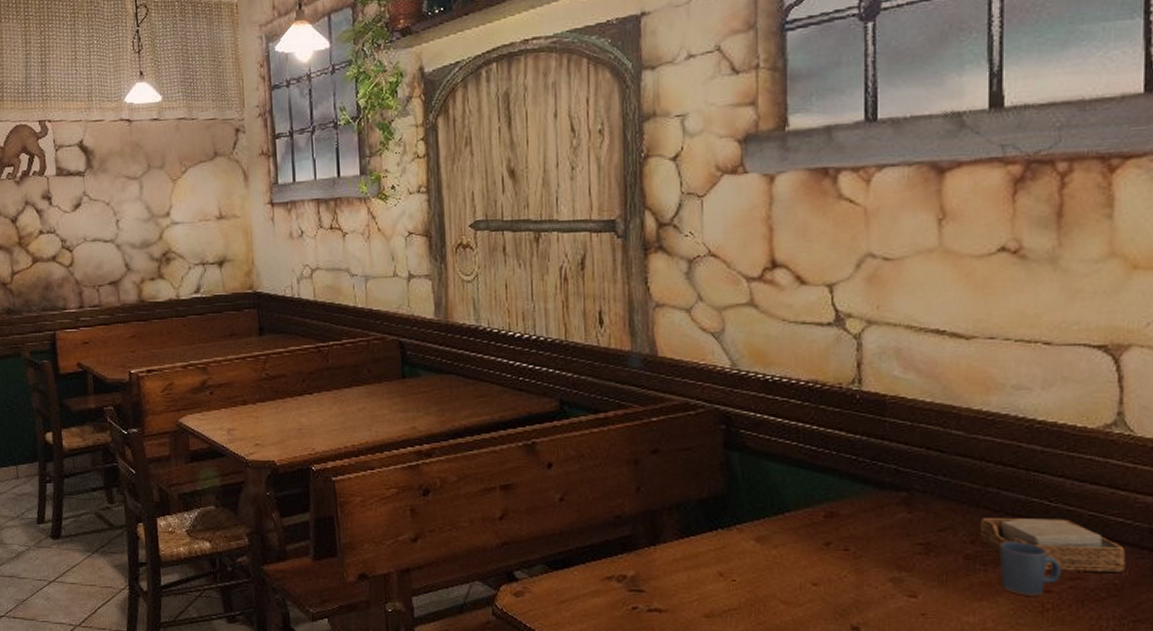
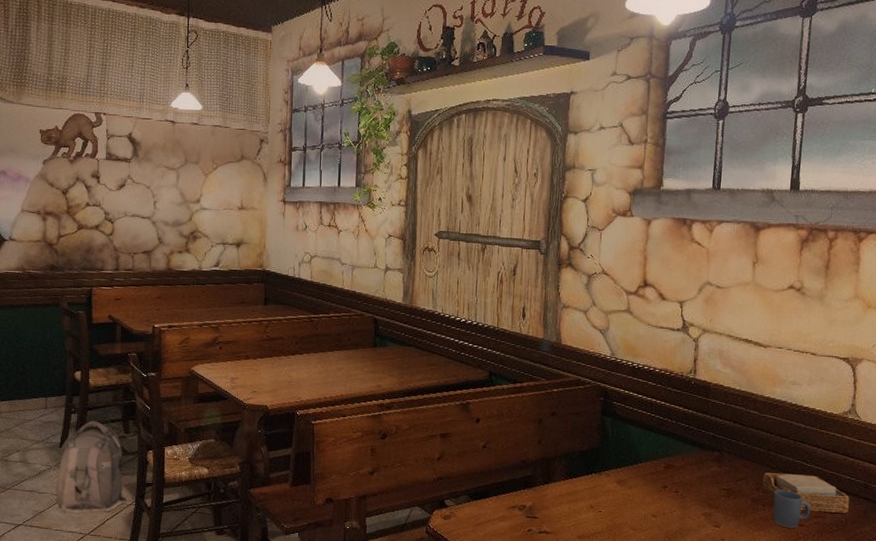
backpack: none [37,490,120,601] -> present [55,421,127,513]

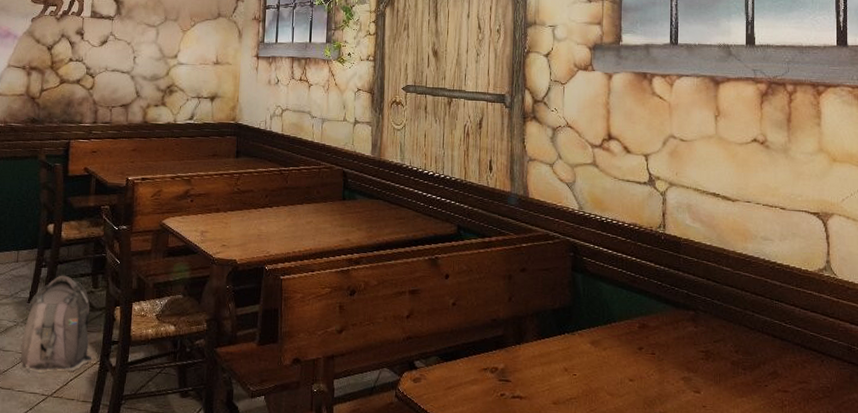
napkin holder: present [762,473,850,514] -> none [741,334,833,380]
mug: present [773,489,811,528] -> none [754,352,794,395]

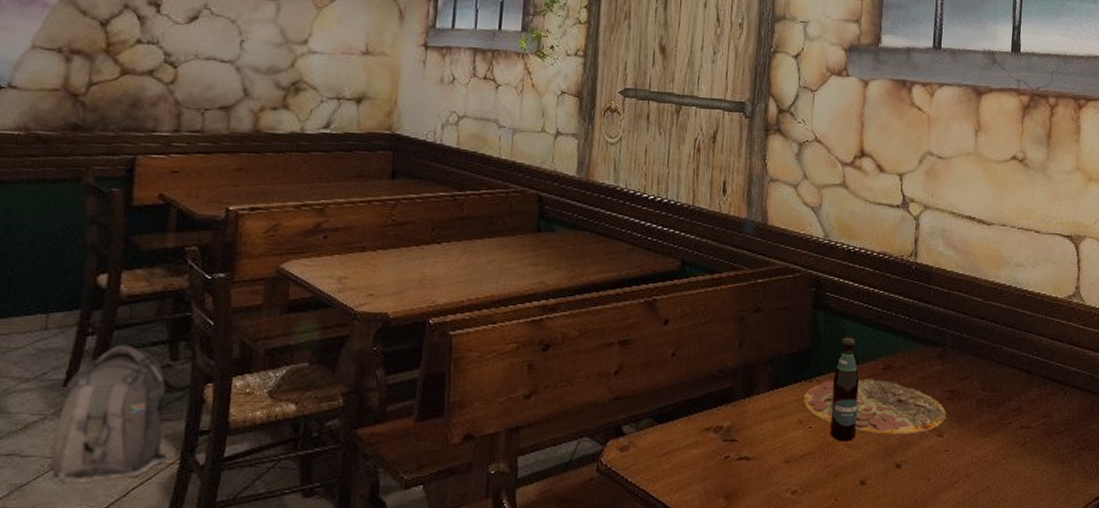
pizza: none [567,334,706,389] -> present [803,378,950,435]
bottle: none [592,297,617,390] -> present [830,337,860,441]

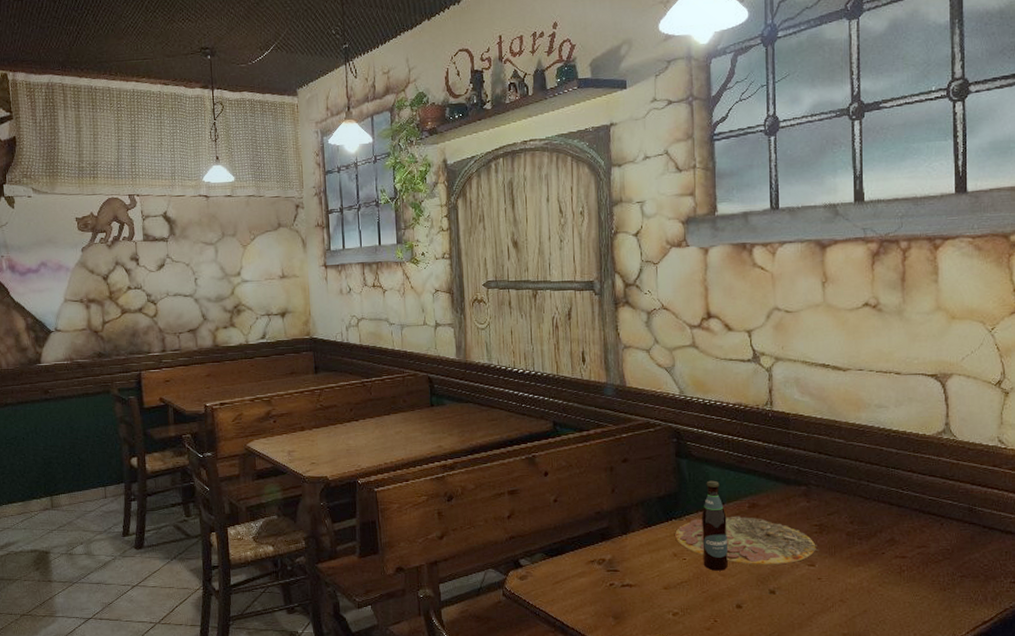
backpack: present [48,345,168,483] -> none [122,506,195,602]

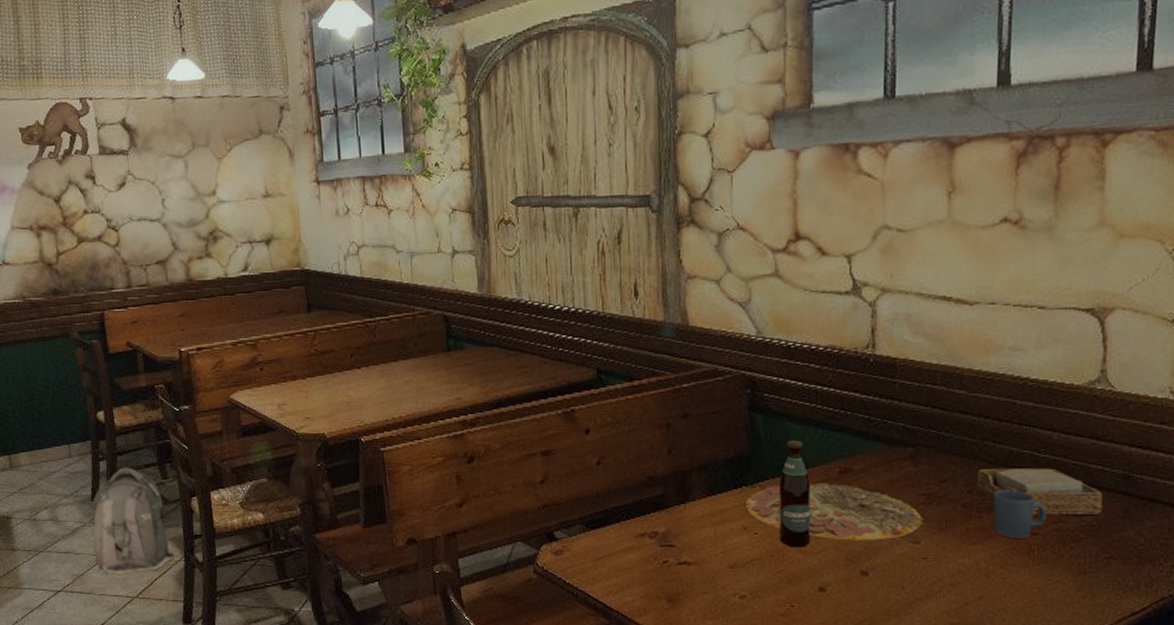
backpack: none [122,506,195,602] -> present [92,467,175,574]
napkin holder: none [856,503,954,542] -> present [976,468,1103,516]
mug: none [870,520,913,561] -> present [993,489,1048,539]

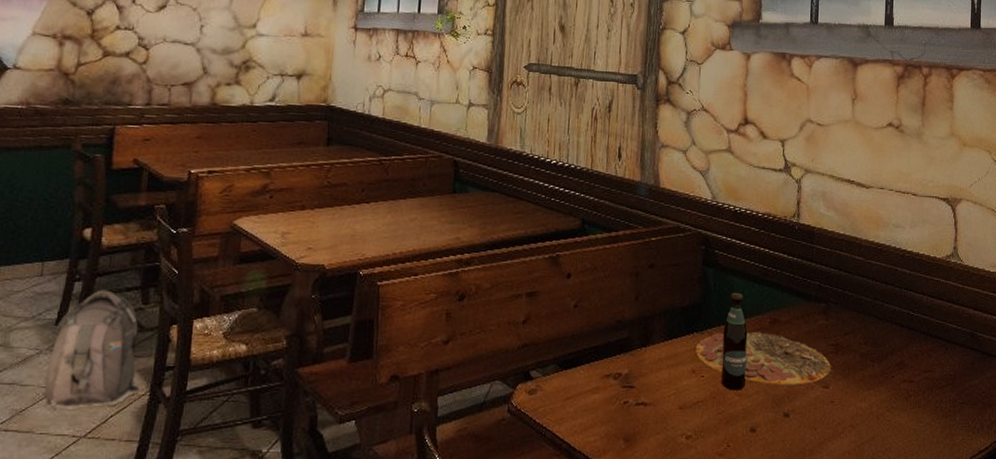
napkin holder: present [976,468,1103,516] -> none [870,324,957,367]
mug: present [993,489,1048,539] -> none [882,342,920,385]

